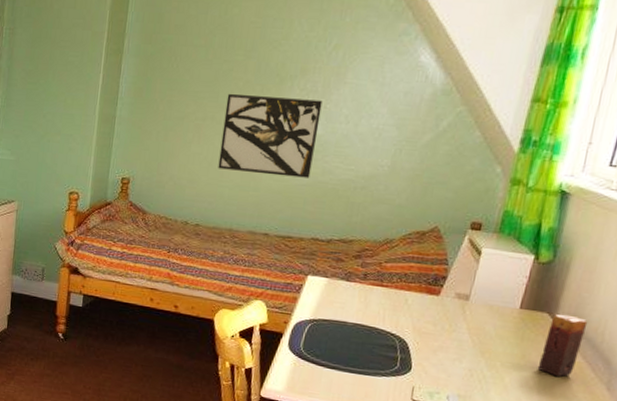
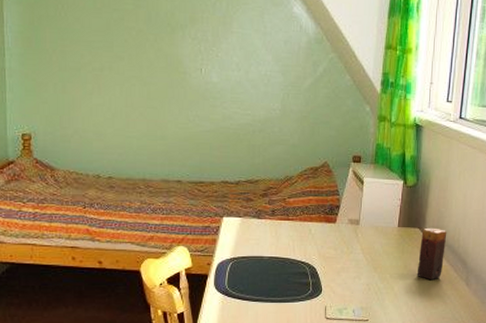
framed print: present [218,93,323,178] -> none [122,42,214,125]

